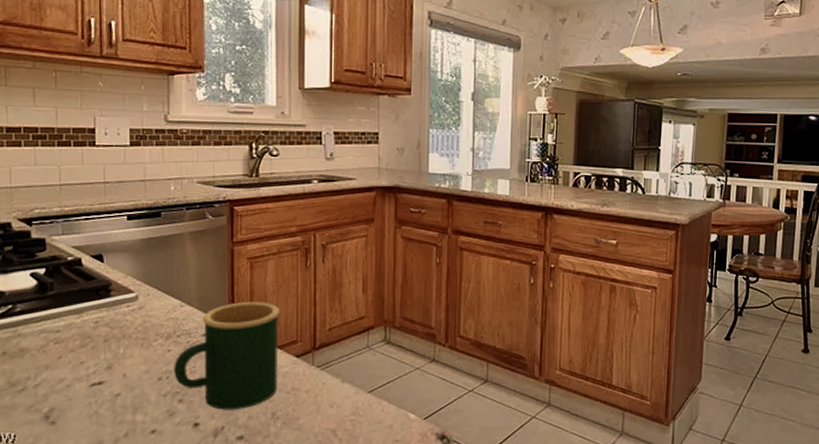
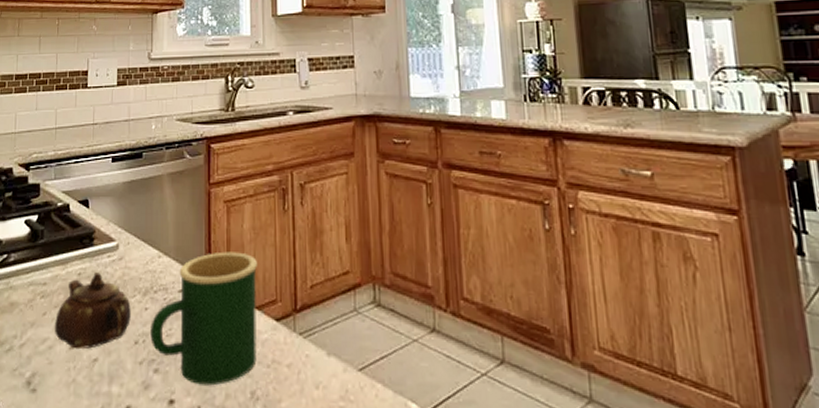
teapot: none [72,320,153,387] -> present [55,272,131,350]

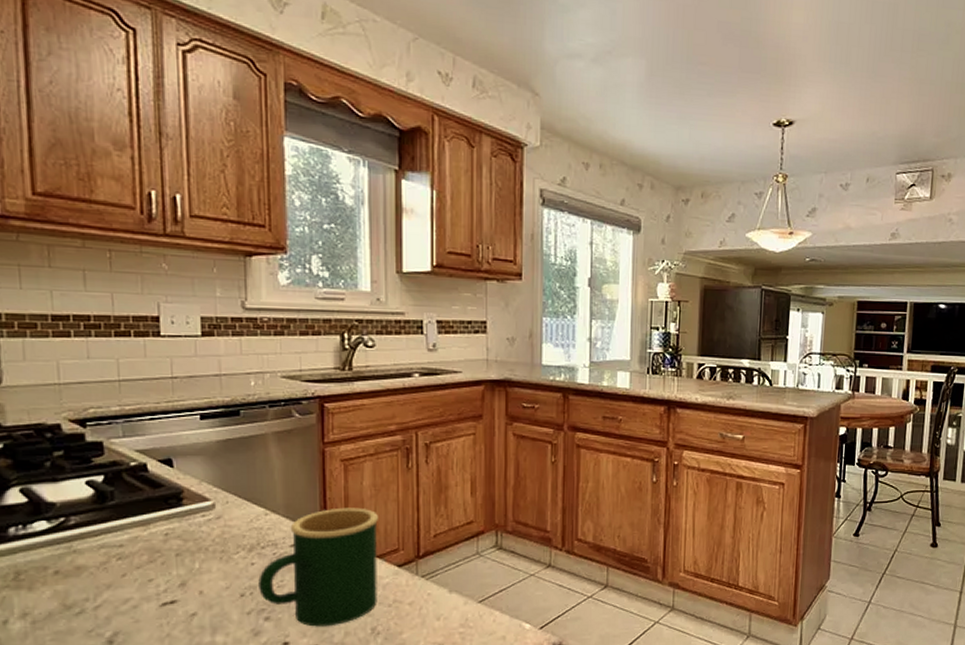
teapot: present [55,272,131,350] -> none [139,532,235,606]

